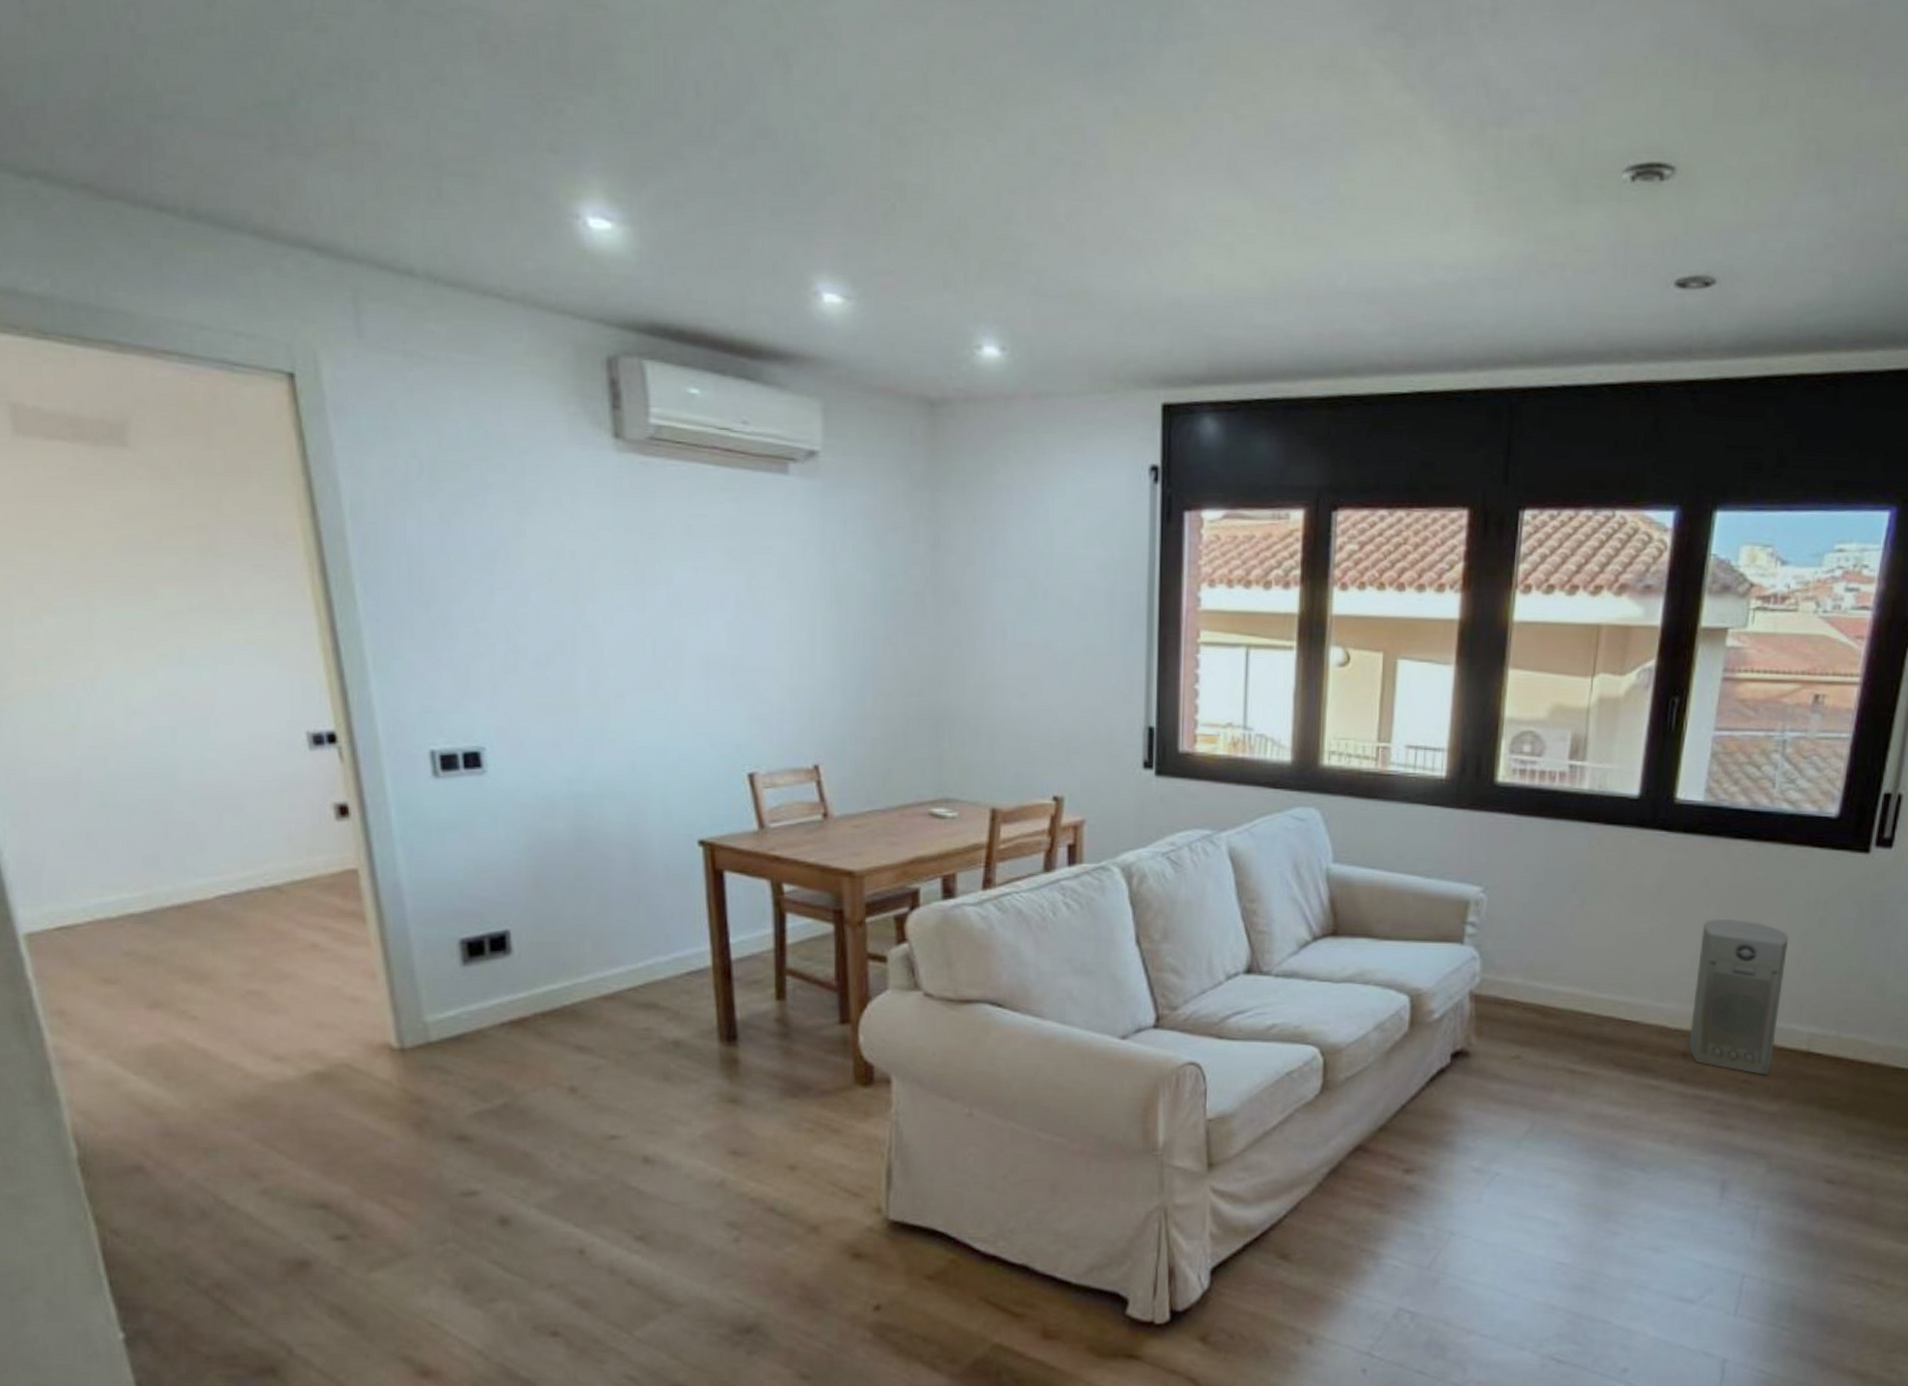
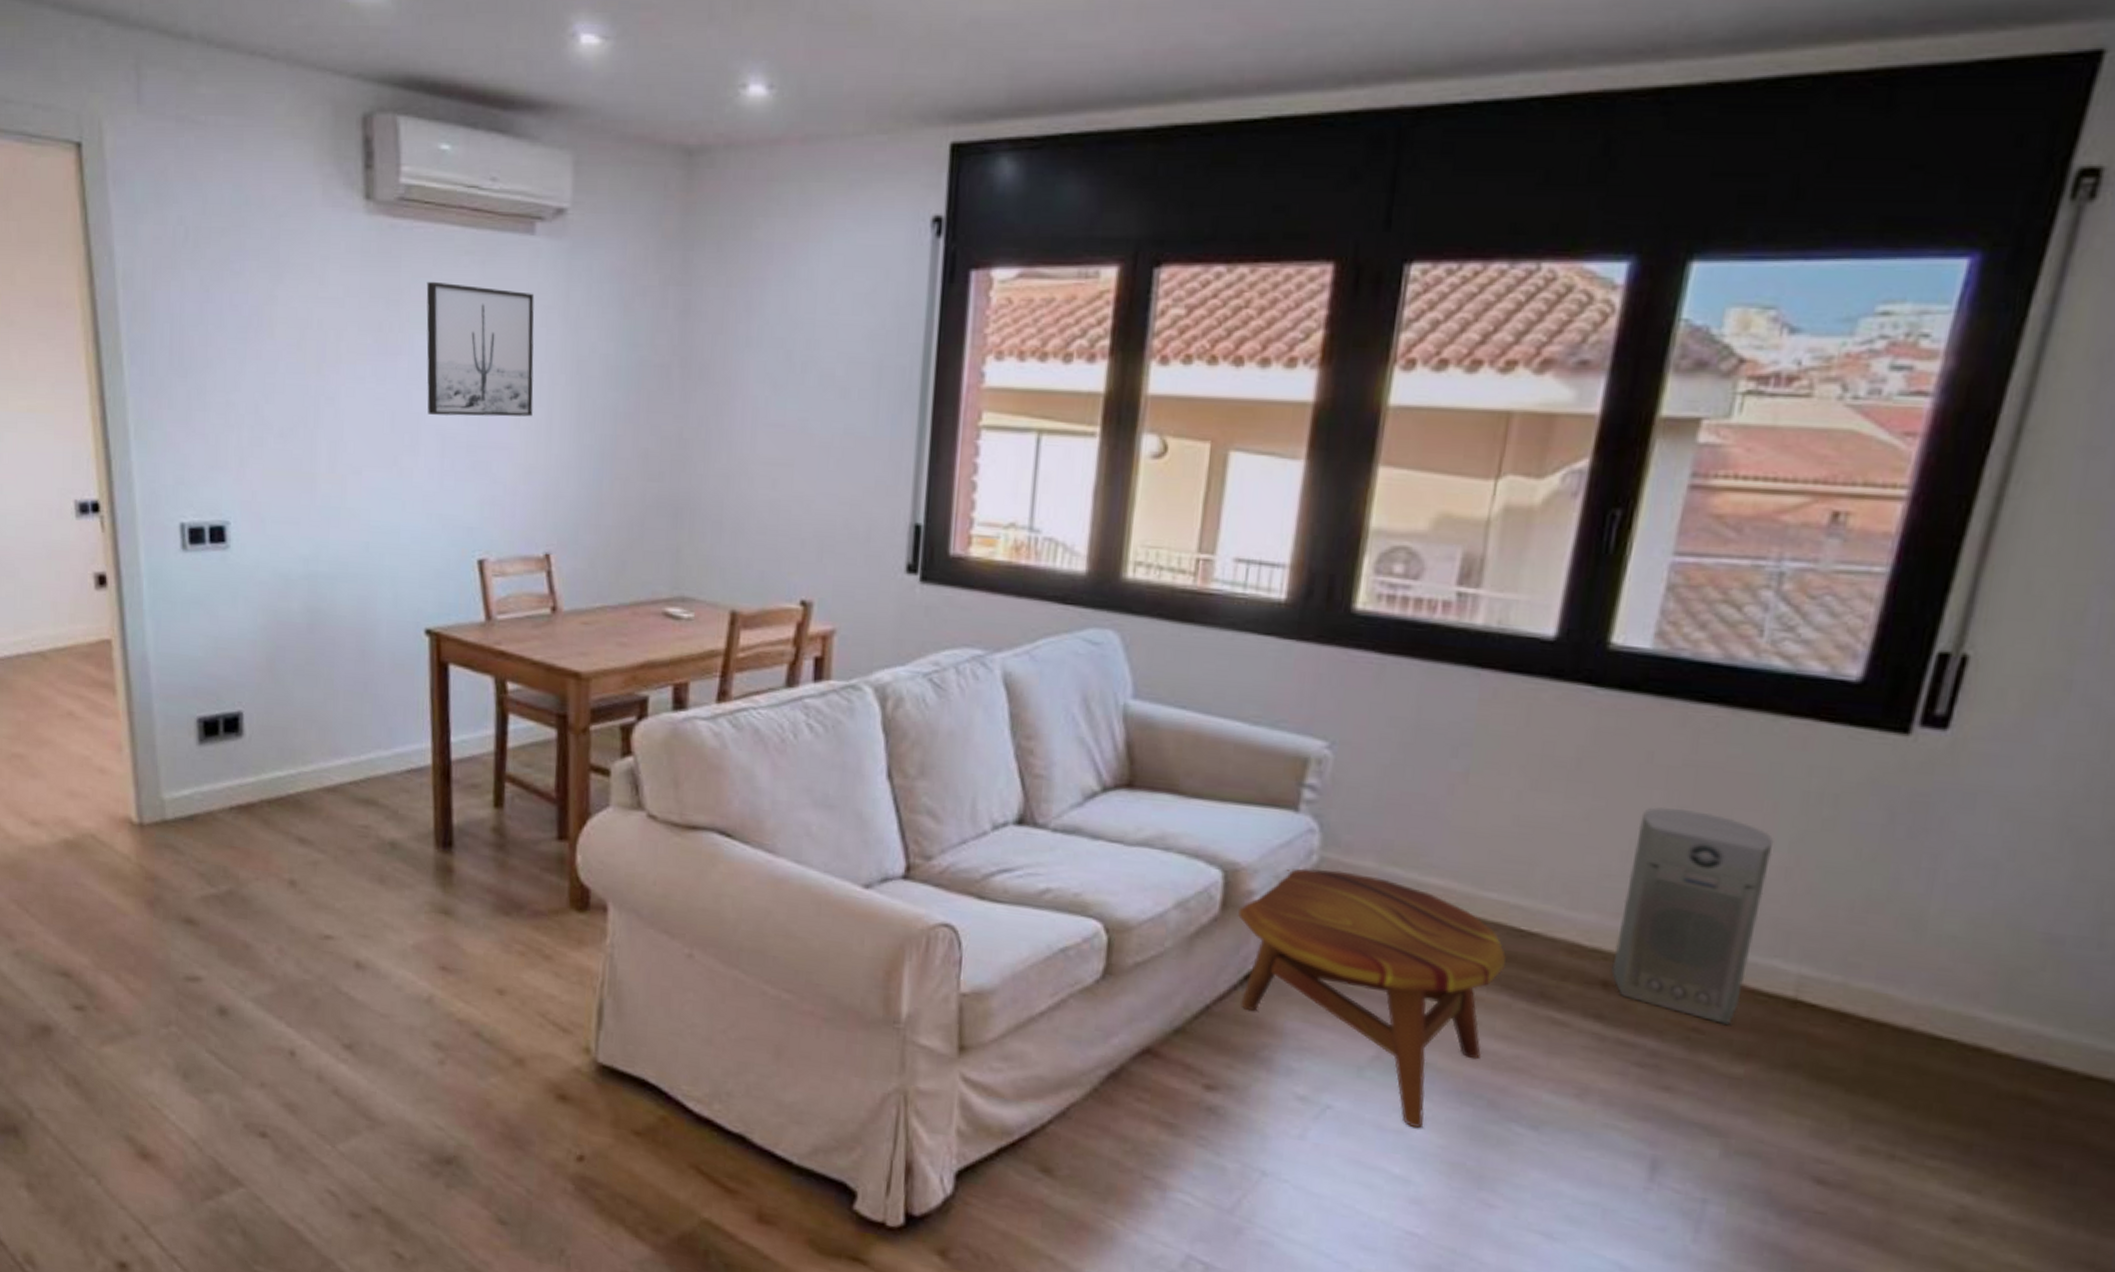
wall art: none [682,516,795,641] -> present [426,281,535,417]
side table: none [1422,987,1617,1181] -> present [1237,868,1506,1128]

